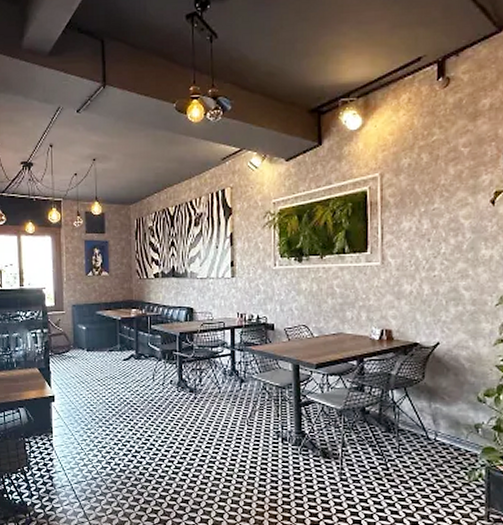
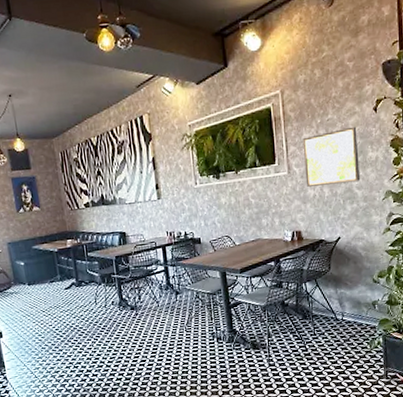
wall art: none [401,219,470,281] -> present [302,126,361,187]

